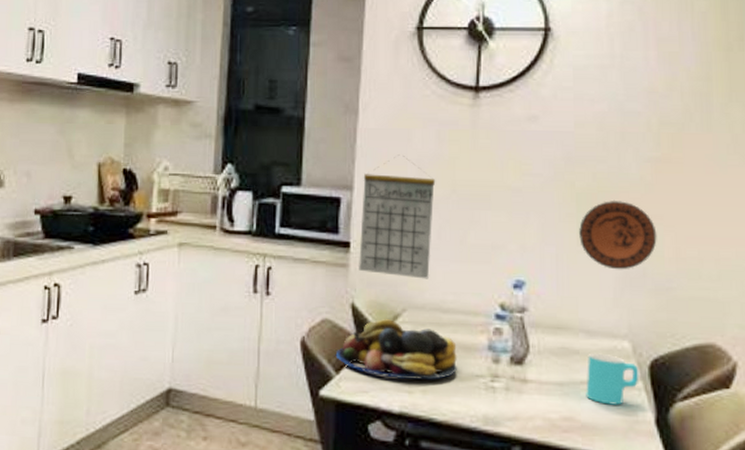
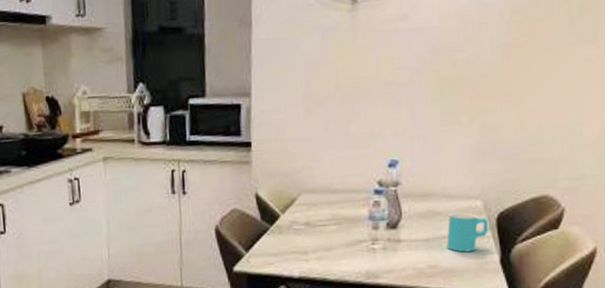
fruit bowl: present [335,319,457,380] -> none [244,203,344,251]
calendar: present [358,154,436,279] -> none [259,61,322,167]
decorative plate: present [579,200,657,270] -> none [442,83,506,143]

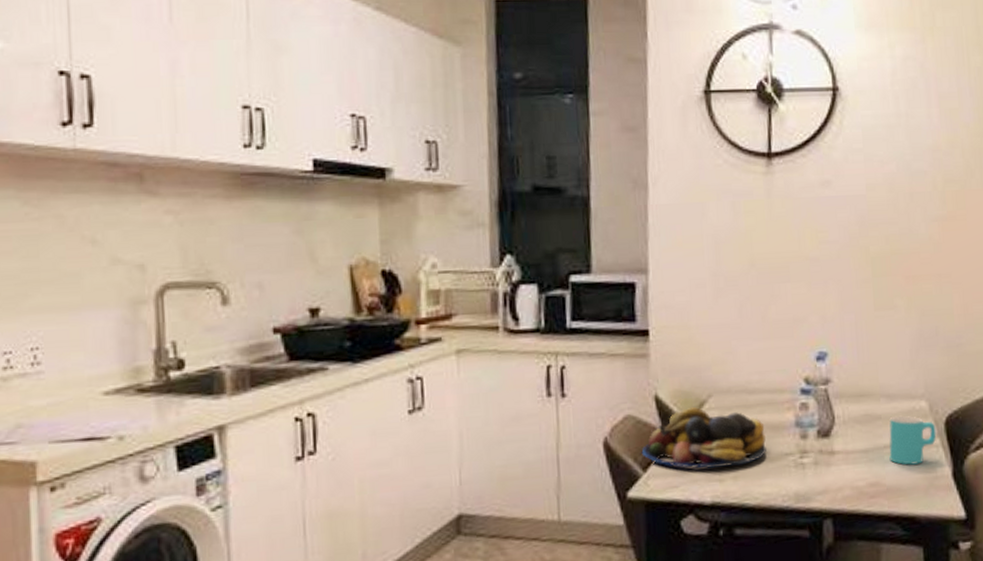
fruit bowl: none [244,203,344,251] -> present [641,407,766,469]

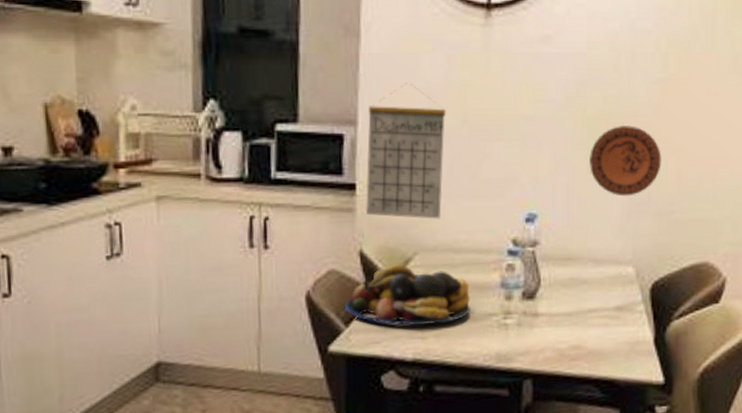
calendar: none [658,231,734,362] -> present [365,83,447,219]
decorative plate: none [875,261,947,332] -> present [590,124,662,197]
cup: present [889,415,937,465] -> none [593,280,641,330]

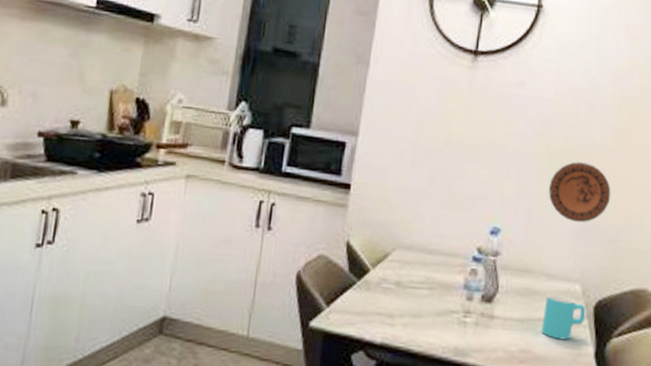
fruit bowl: present [344,264,470,326] -> none [327,257,437,315]
calendar: present [365,83,447,219] -> none [356,106,433,223]
cup: none [593,280,641,330] -> present [541,294,586,340]

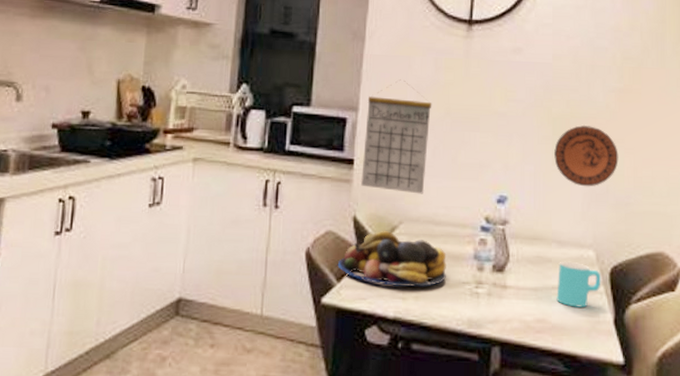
fruit bowl: none [327,257,437,315] -> present [337,231,446,287]
calendar: none [356,106,433,223] -> present [360,79,432,194]

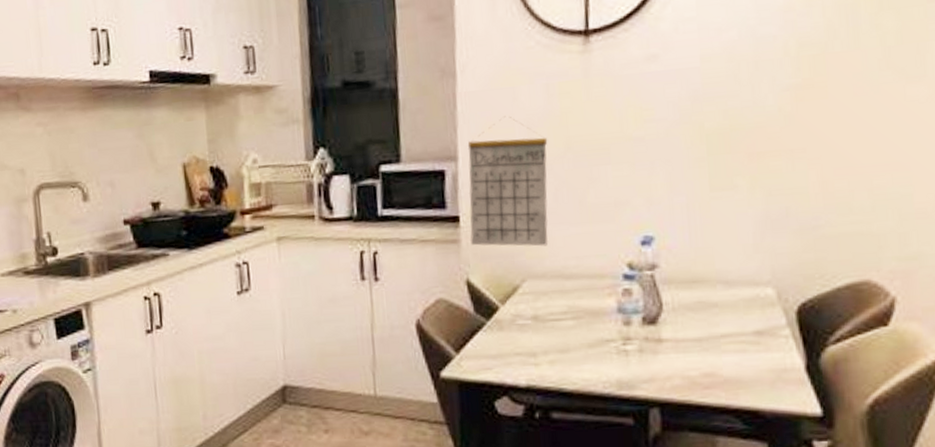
fruit bowl: present [337,231,446,287] -> none [454,292,585,353]
decorative plate: present [554,124,619,187] -> none [711,137,801,213]
cup: present [556,261,601,308] -> none [727,303,786,356]

